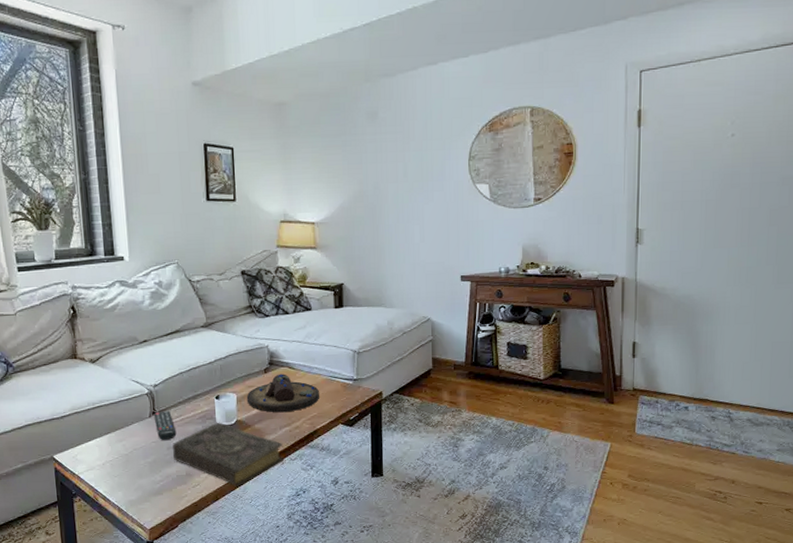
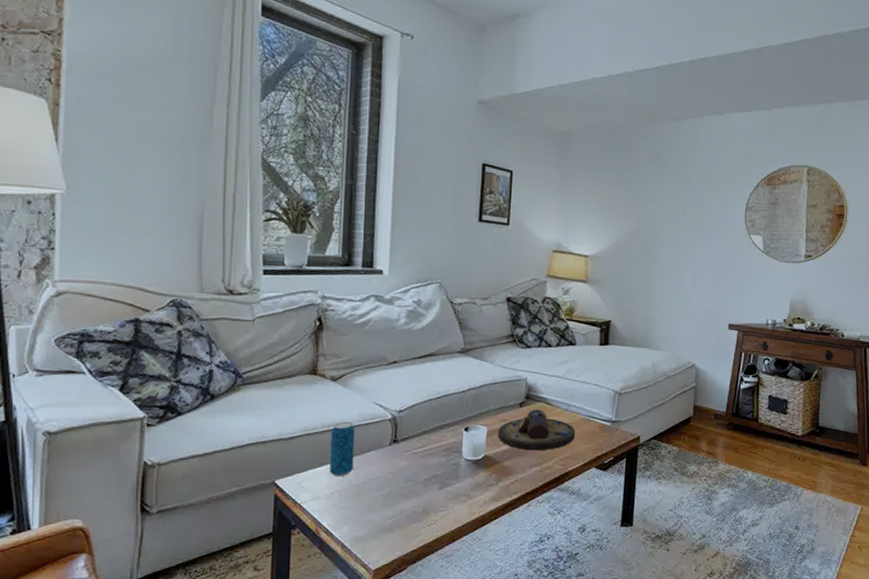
beverage can: none [96,399,120,449] -> present [330,422,355,477]
remote control: present [153,410,177,440] -> none [394,439,418,471]
book: present [173,422,285,487] -> none [411,456,531,528]

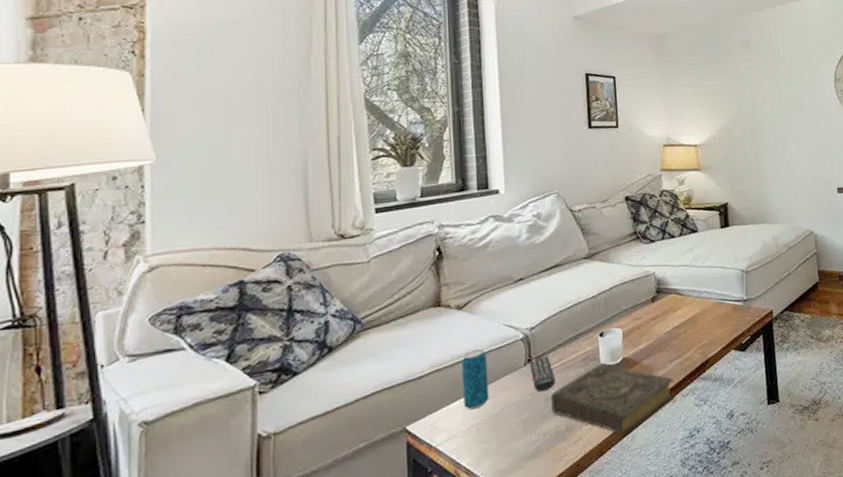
remote control: none [394,439,418,471] -> present [529,355,556,391]
book: none [411,456,531,528] -> present [551,362,676,436]
decorative bowl: present [497,409,575,451] -> none [633,301,710,346]

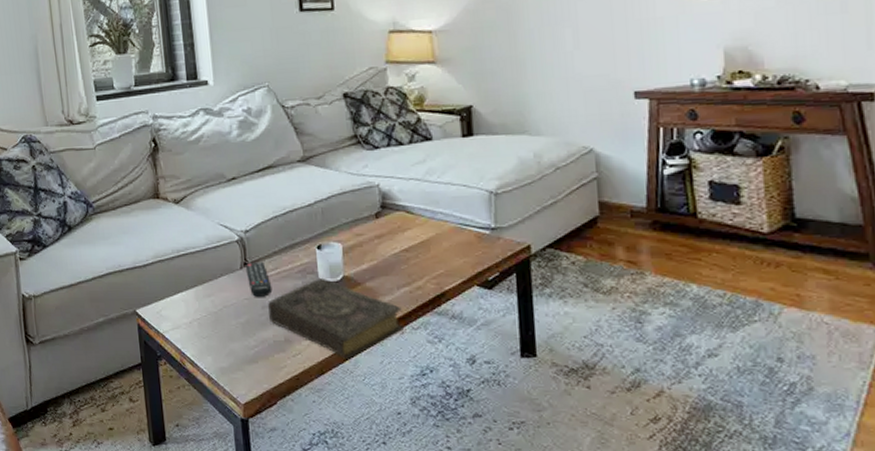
beverage can: present [462,349,489,410] -> none [181,246,208,304]

